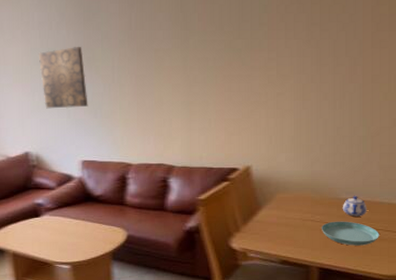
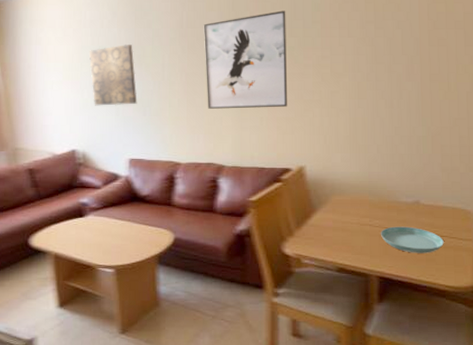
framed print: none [152,12,235,111] -> present [203,10,288,109]
teapot: present [342,195,368,217] -> none [402,198,430,222]

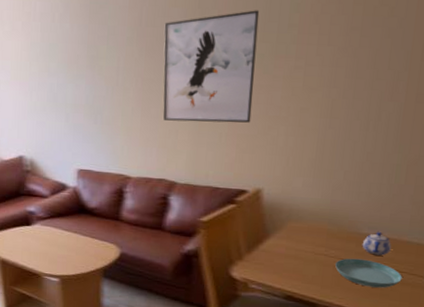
wall art: present [89,45,137,106] -> none [38,43,89,112]
teapot: none [402,198,430,222] -> present [362,231,392,256]

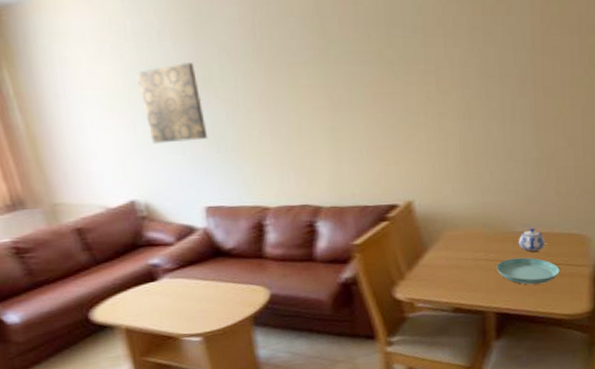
wall art: none [38,43,89,112] -> present [136,63,208,144]
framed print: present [163,10,260,123] -> none [282,15,390,140]

